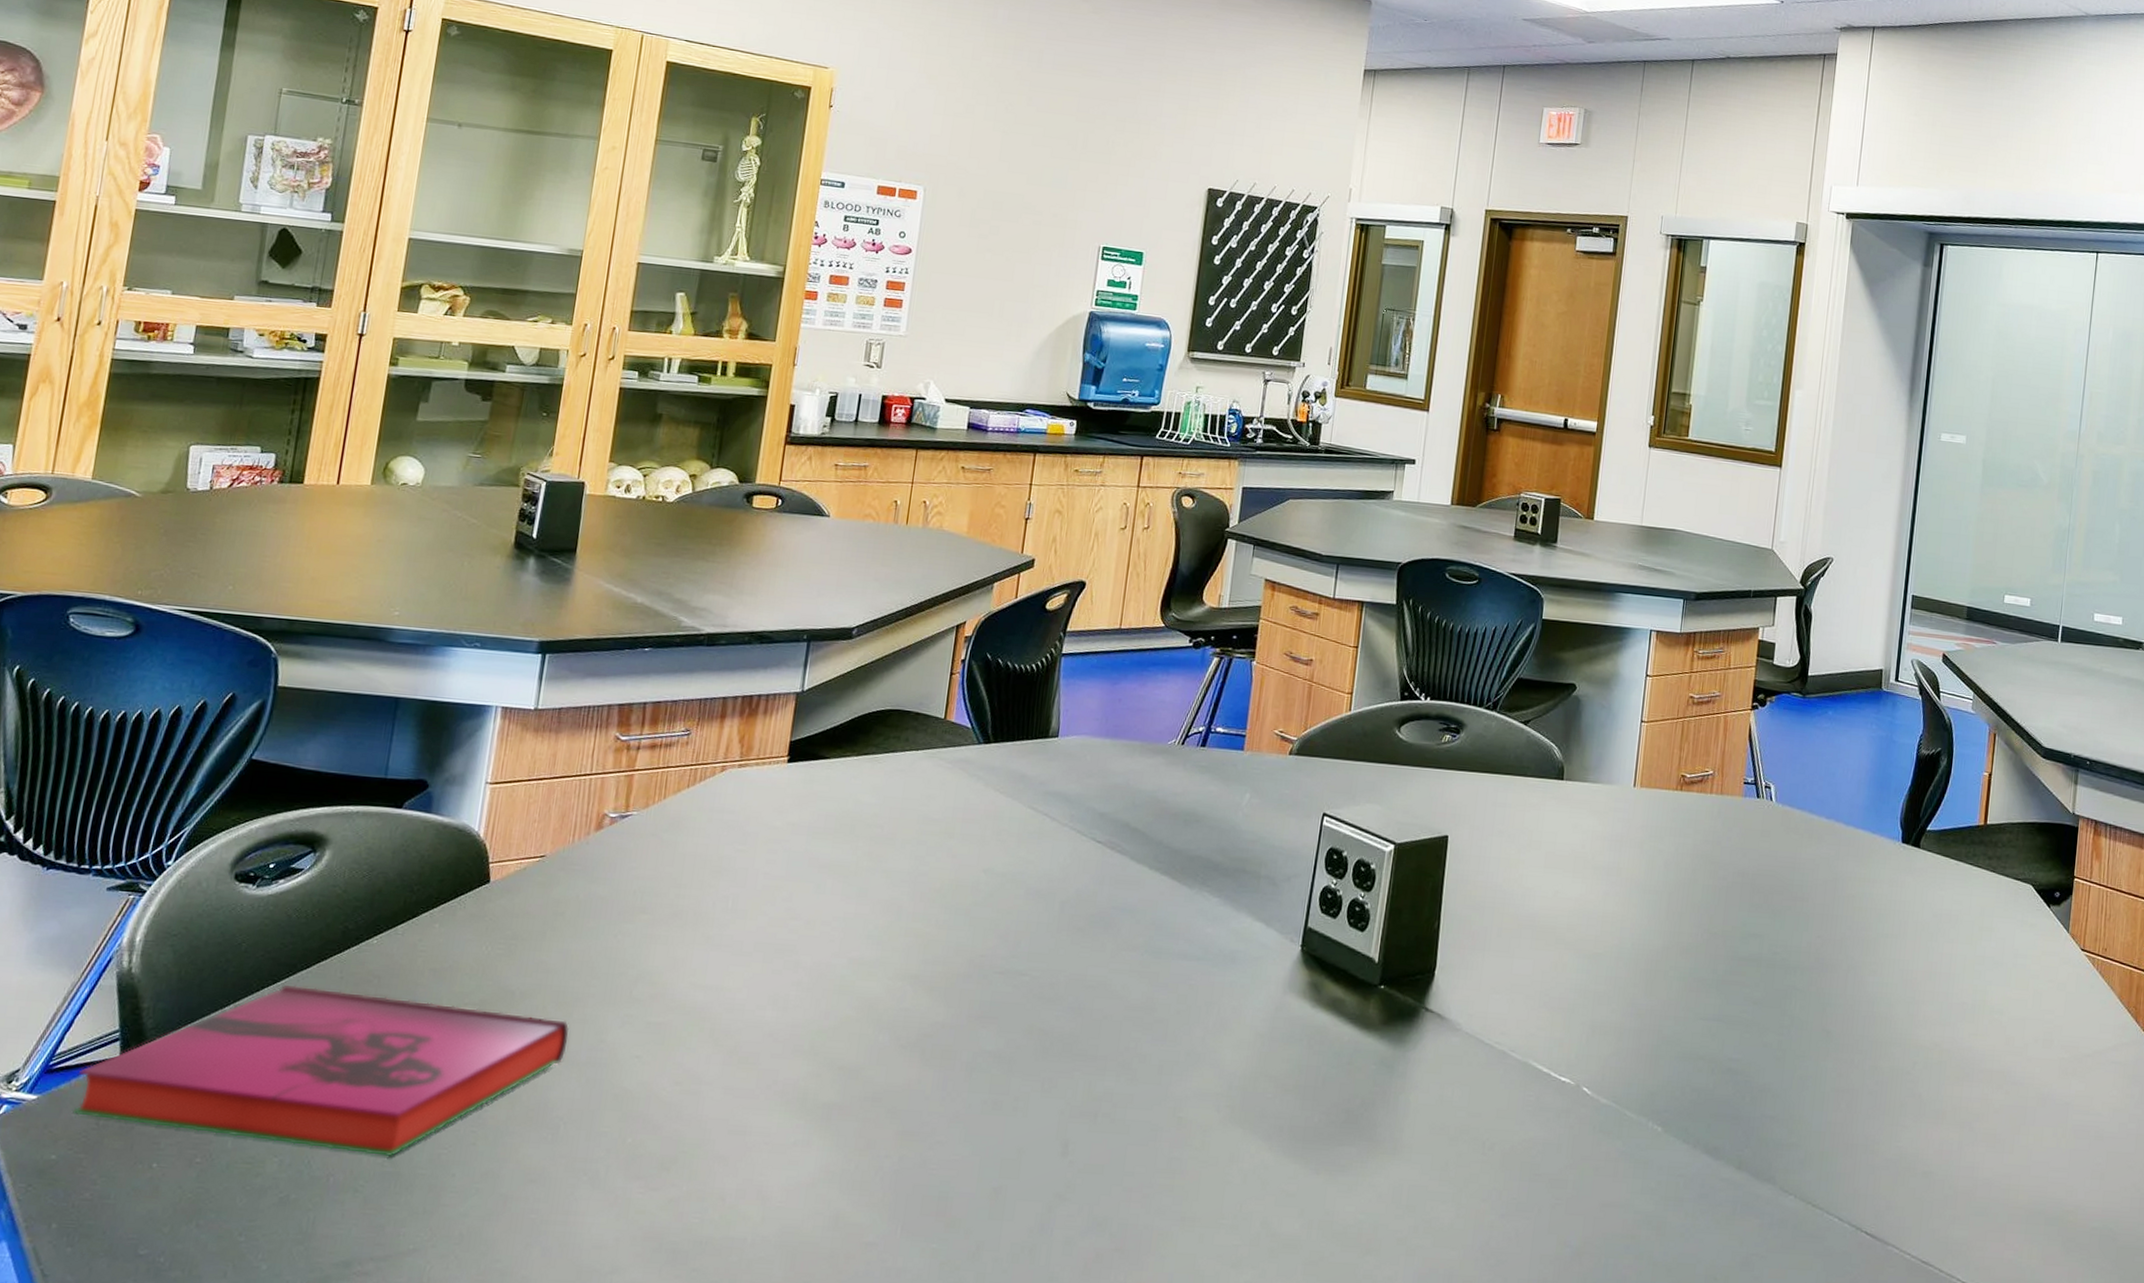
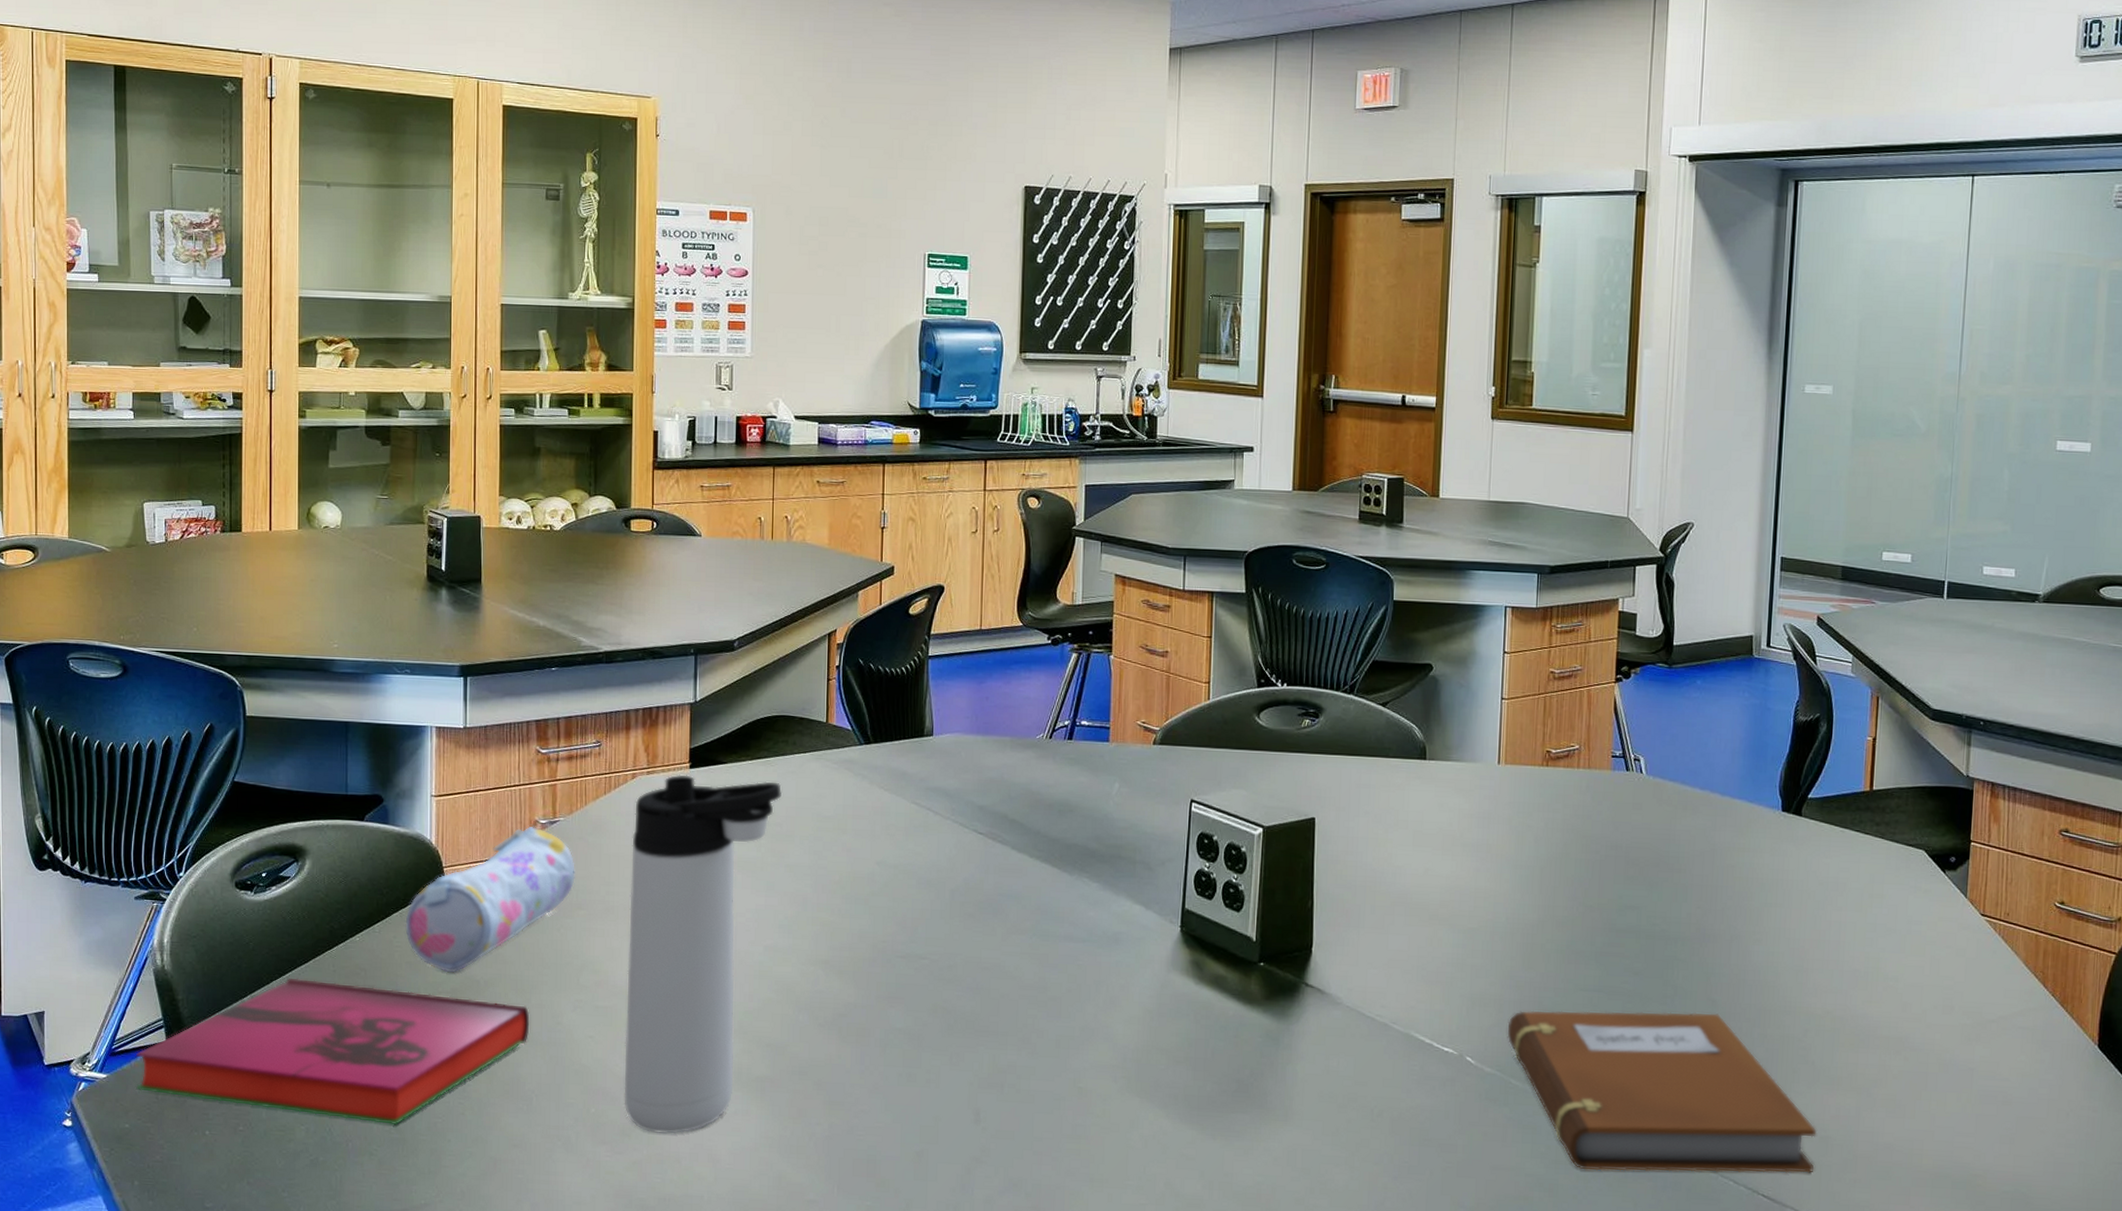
pencil case: none [433,819,644,983] -> present [405,826,575,973]
thermos bottle: none [666,769,887,1168] -> present [624,774,781,1134]
notebook: none [1625,1039,1921,1210] -> present [1507,1010,1817,1173]

